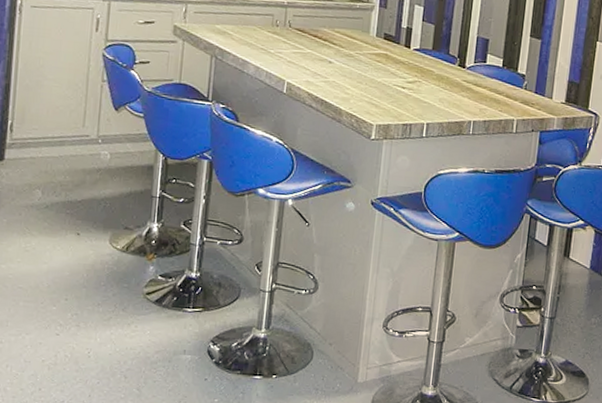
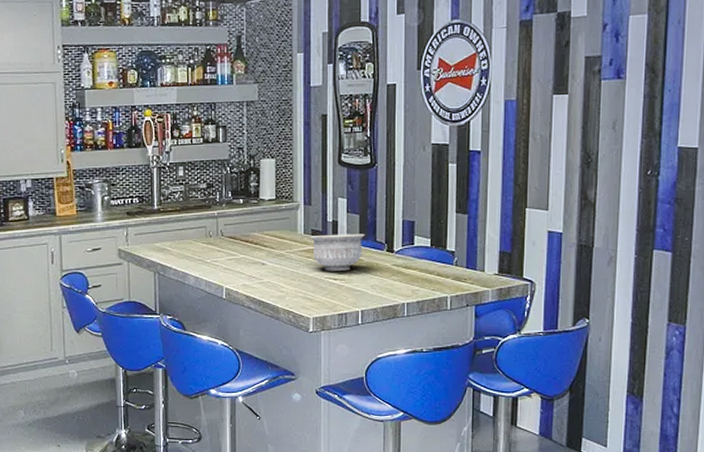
bowl: none [382,40,438,81] -> present [310,233,365,271]

